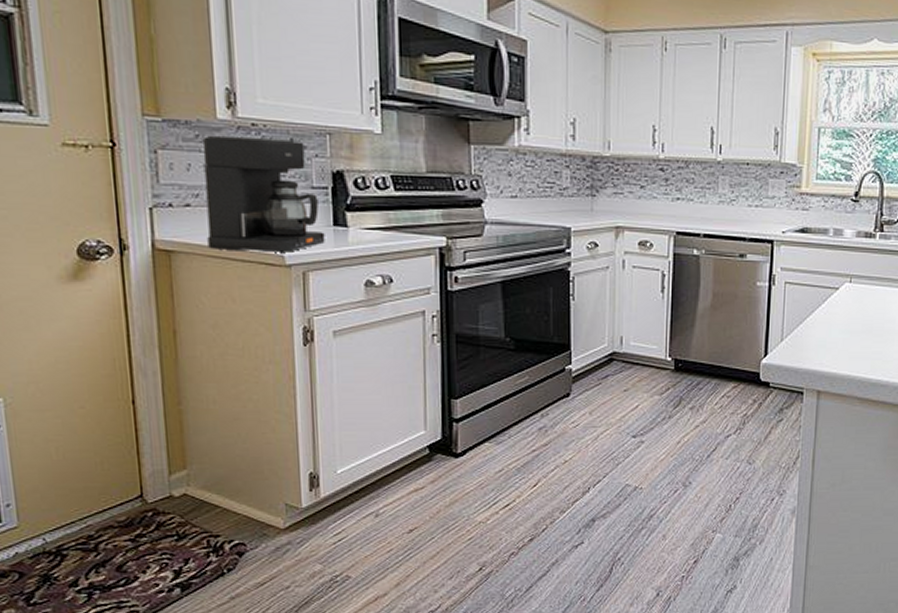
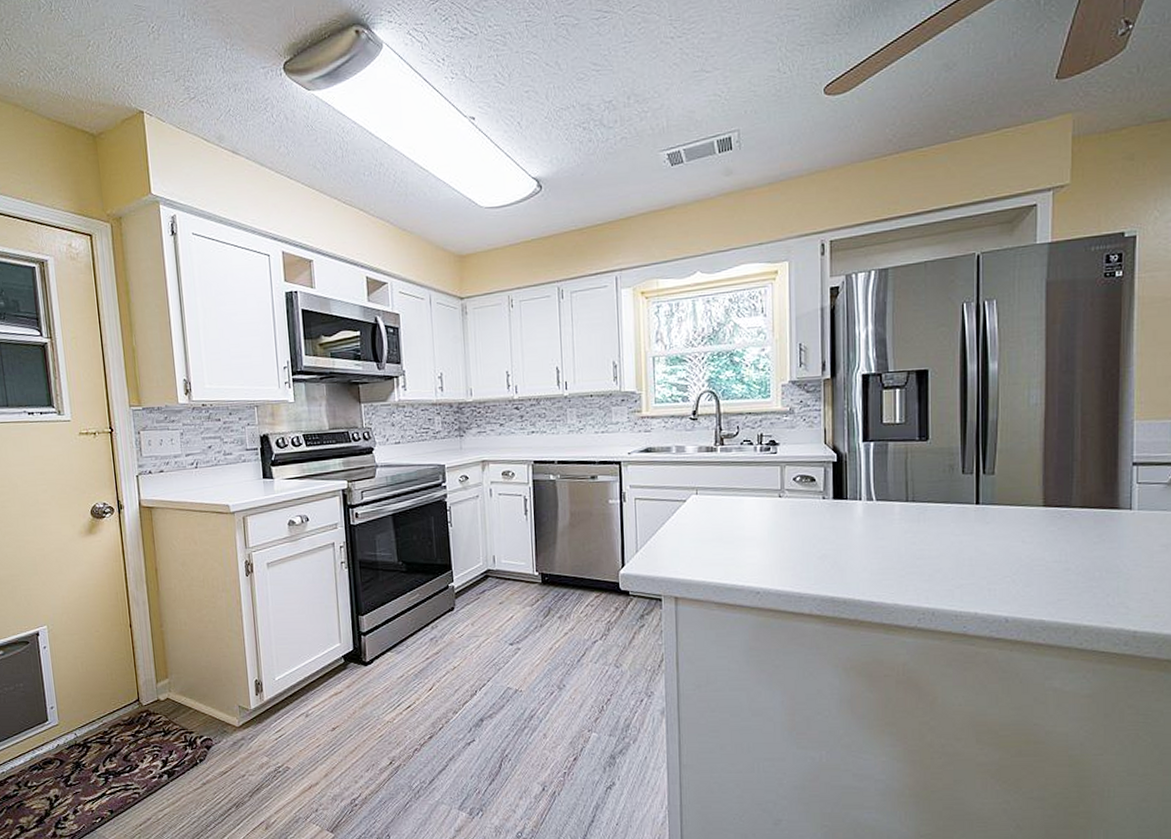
coffee maker: present [202,135,325,252] -> none [169,414,258,504]

